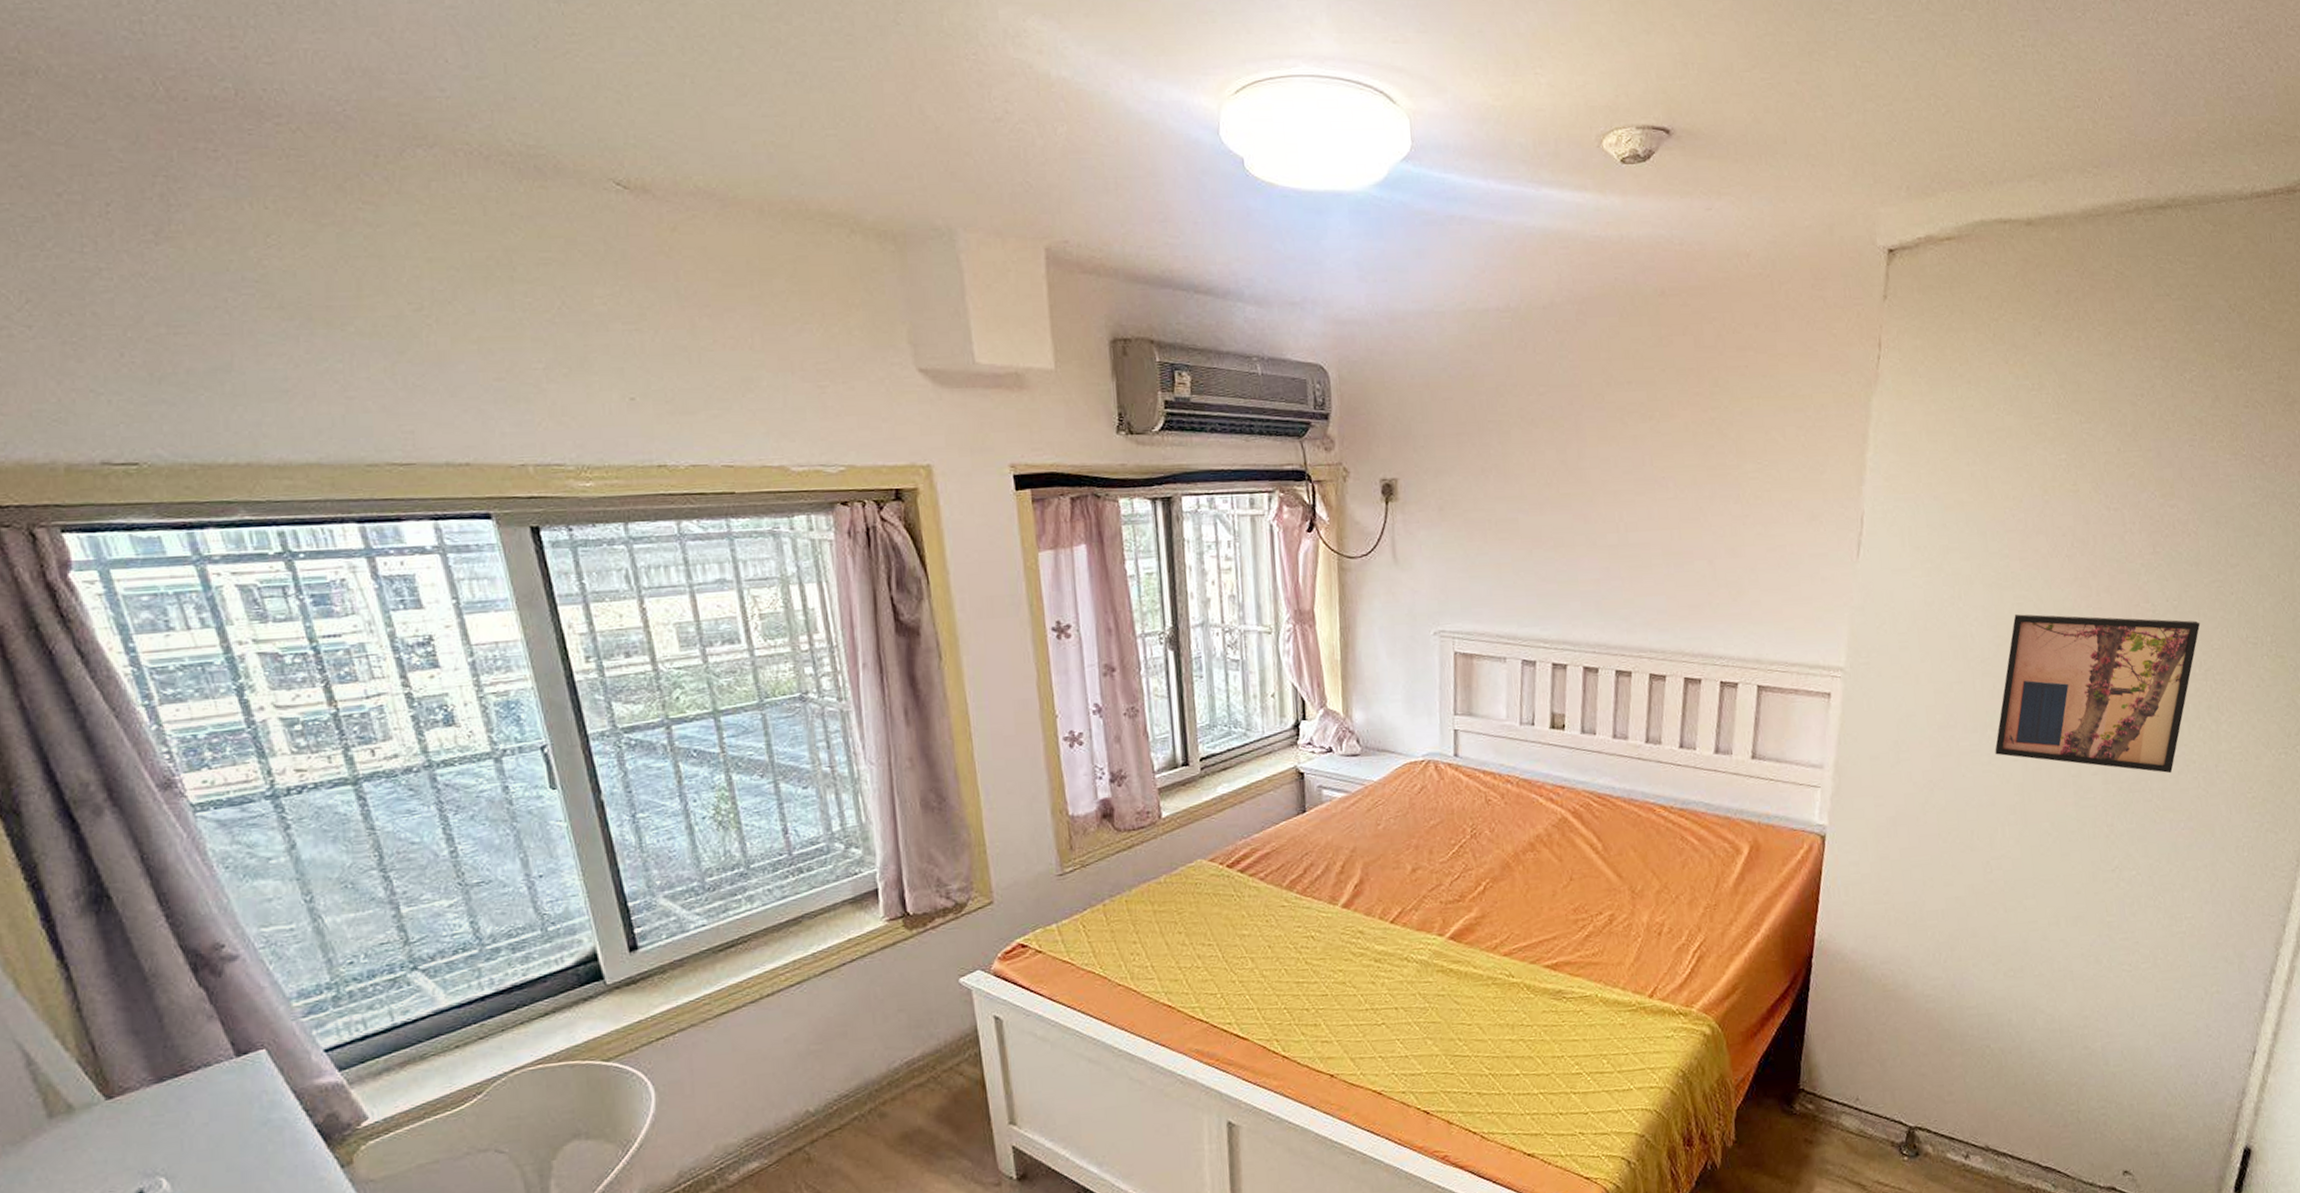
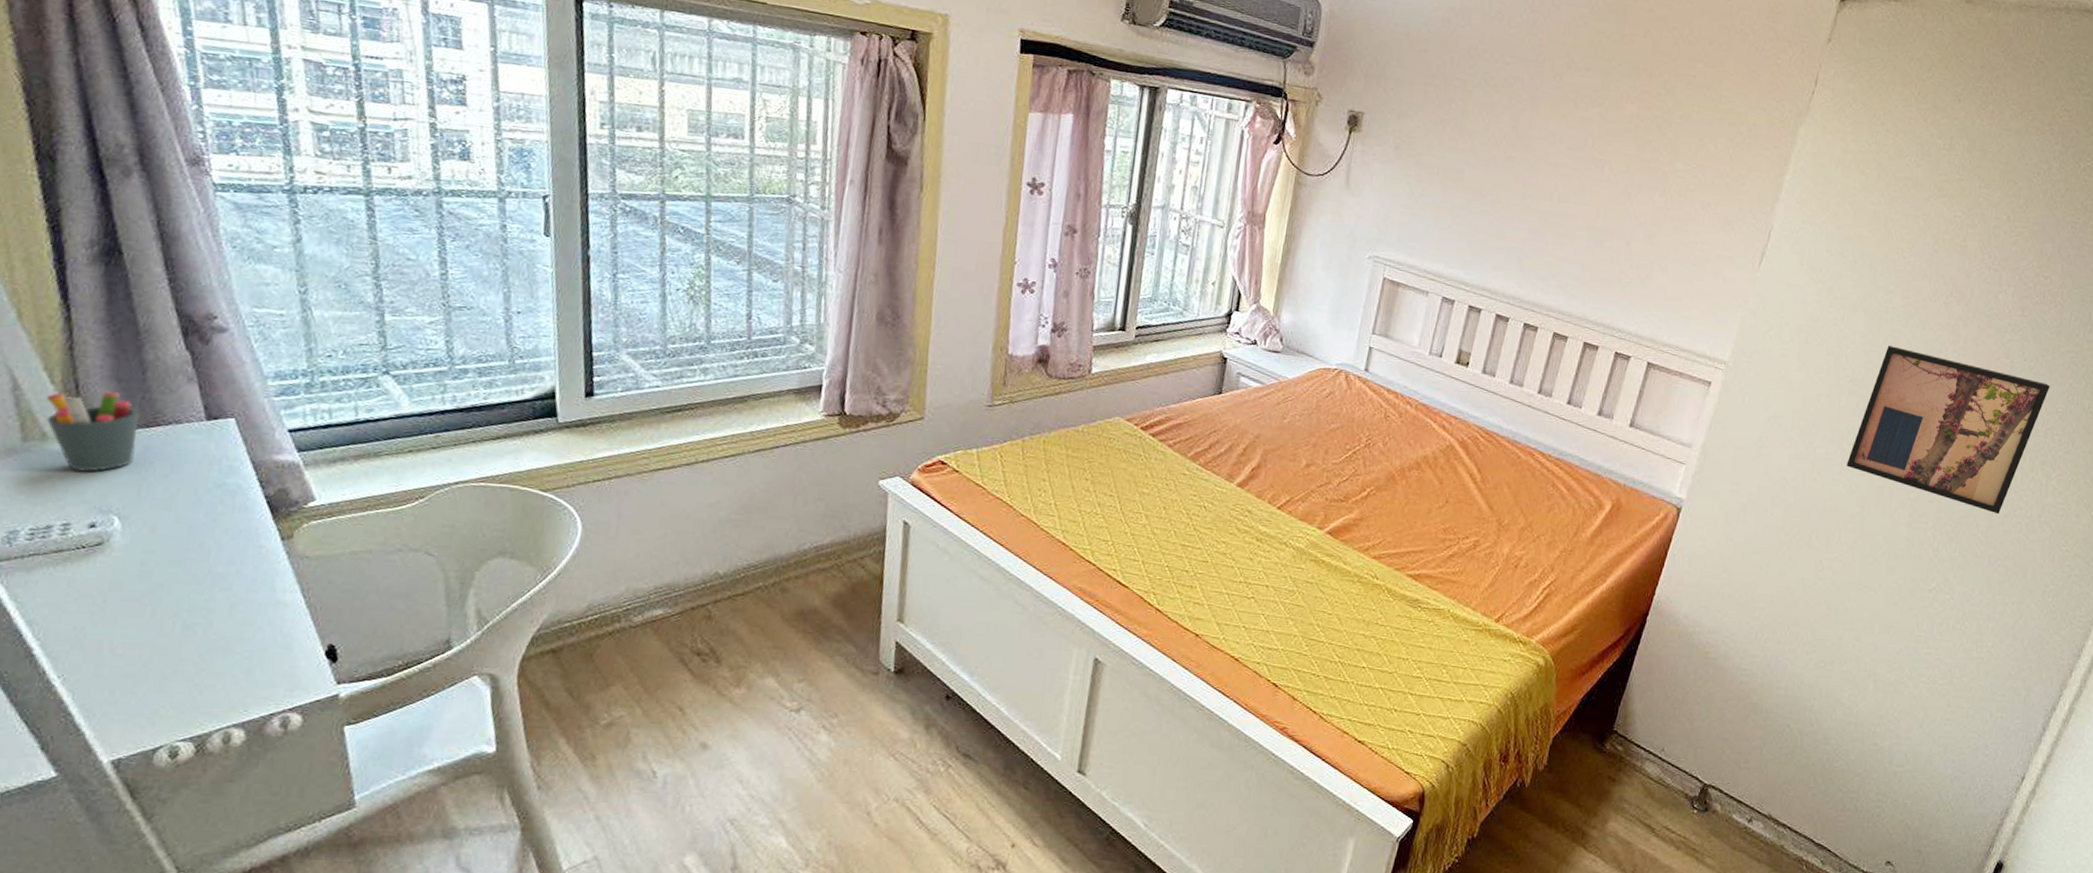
pen holder: none [64,1046,168,1138] -> present [46,391,141,473]

